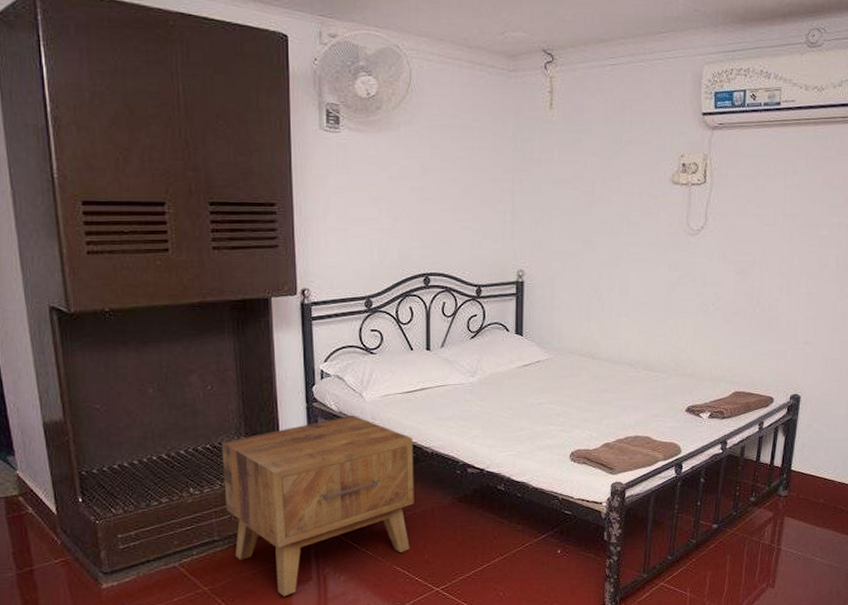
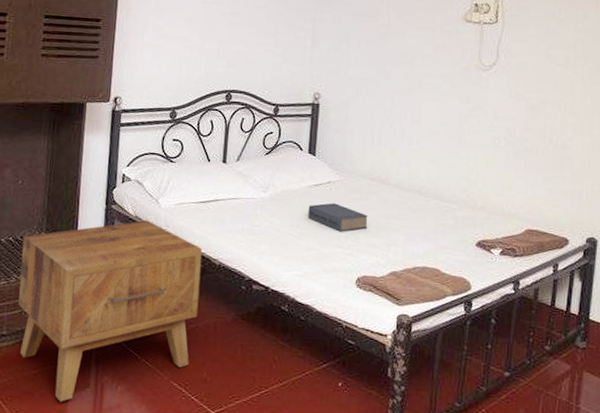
book: none [519,382,579,410] -> present [308,203,368,232]

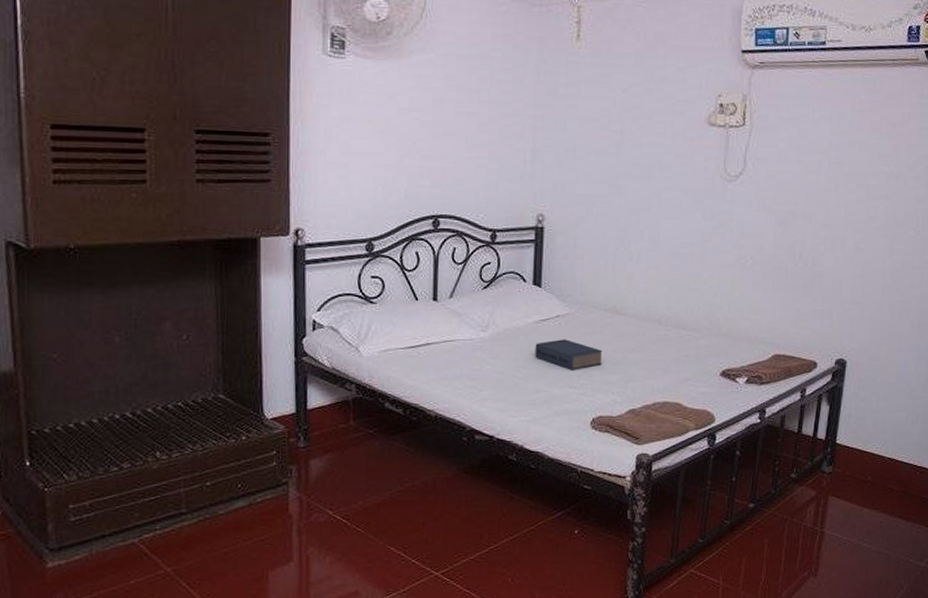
side table: present [18,220,202,402] -> none [195,373,415,580]

